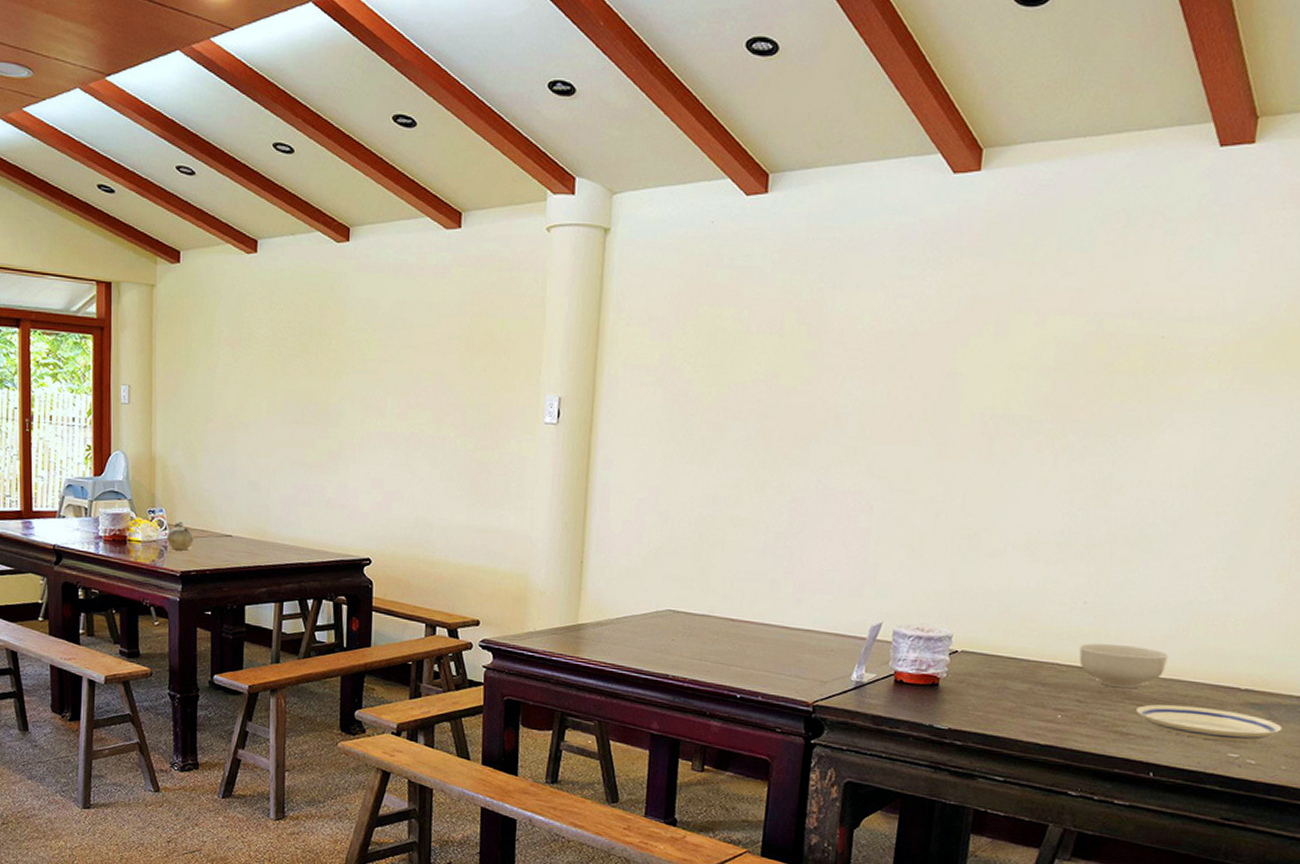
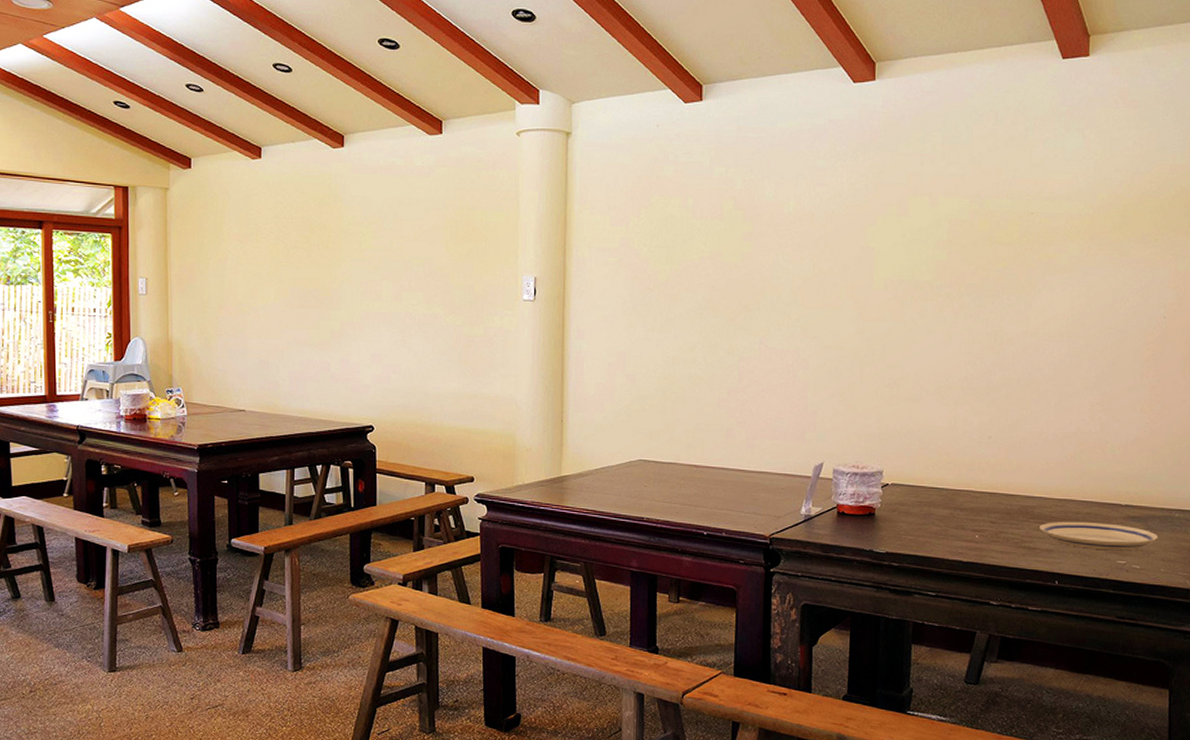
teapot: present [166,522,194,551] -> none [184,400,209,426]
bowl: present [1078,643,1170,689] -> none [987,472,1062,510]

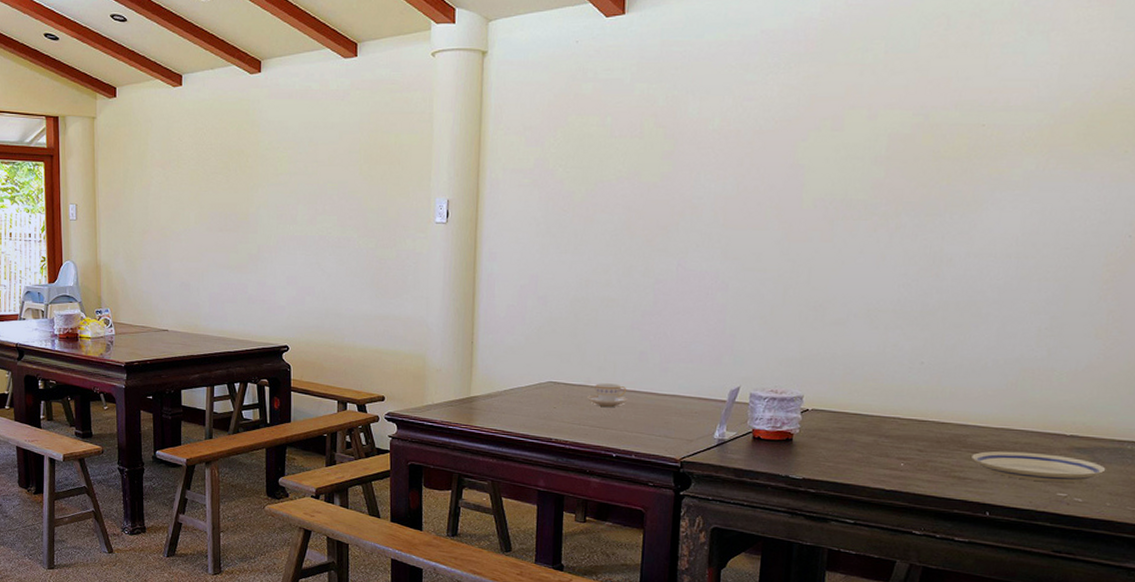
teacup: none [677,461,717,484] -> present [587,383,628,407]

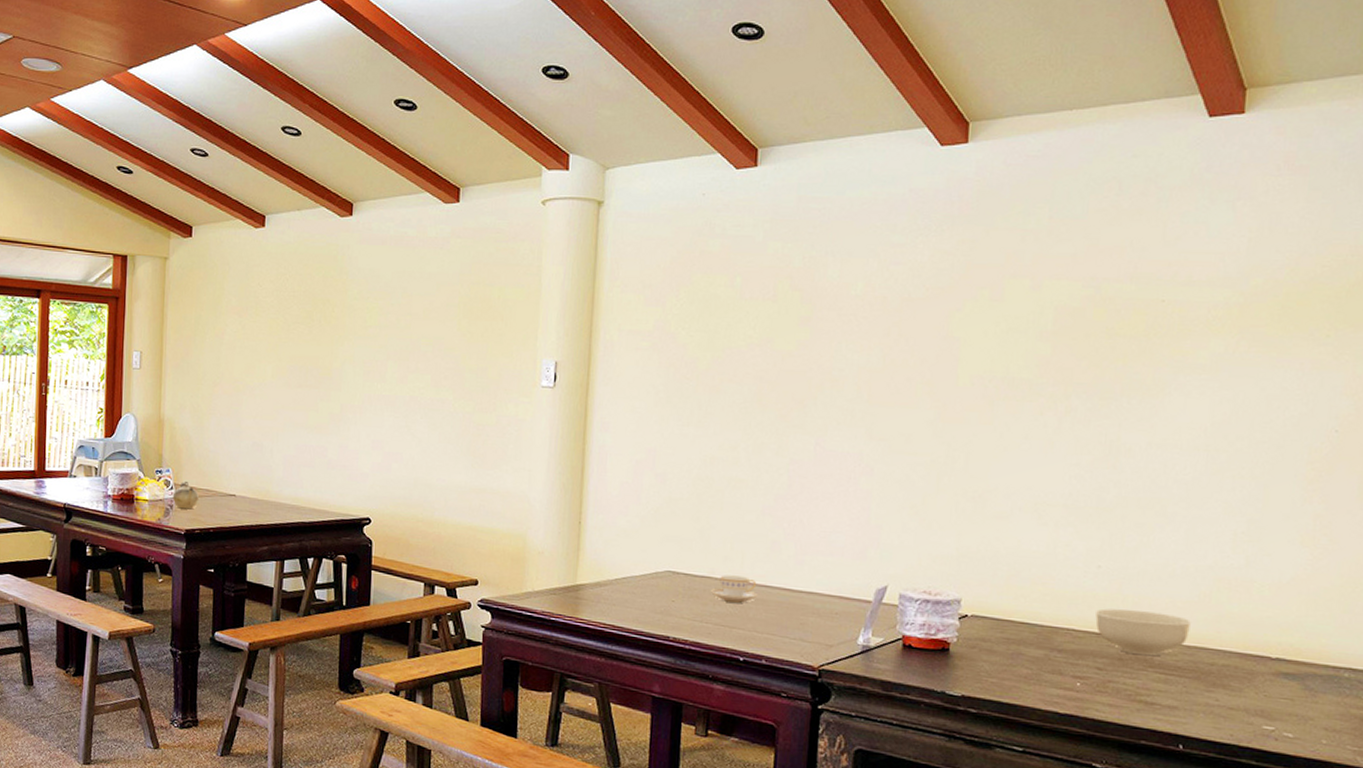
teapot: none [112,320,135,344] -> present [172,482,199,510]
bowl: none [917,399,1001,438] -> present [1094,608,1192,657]
plate: present [971,451,1106,483] -> none [1160,673,1320,714]

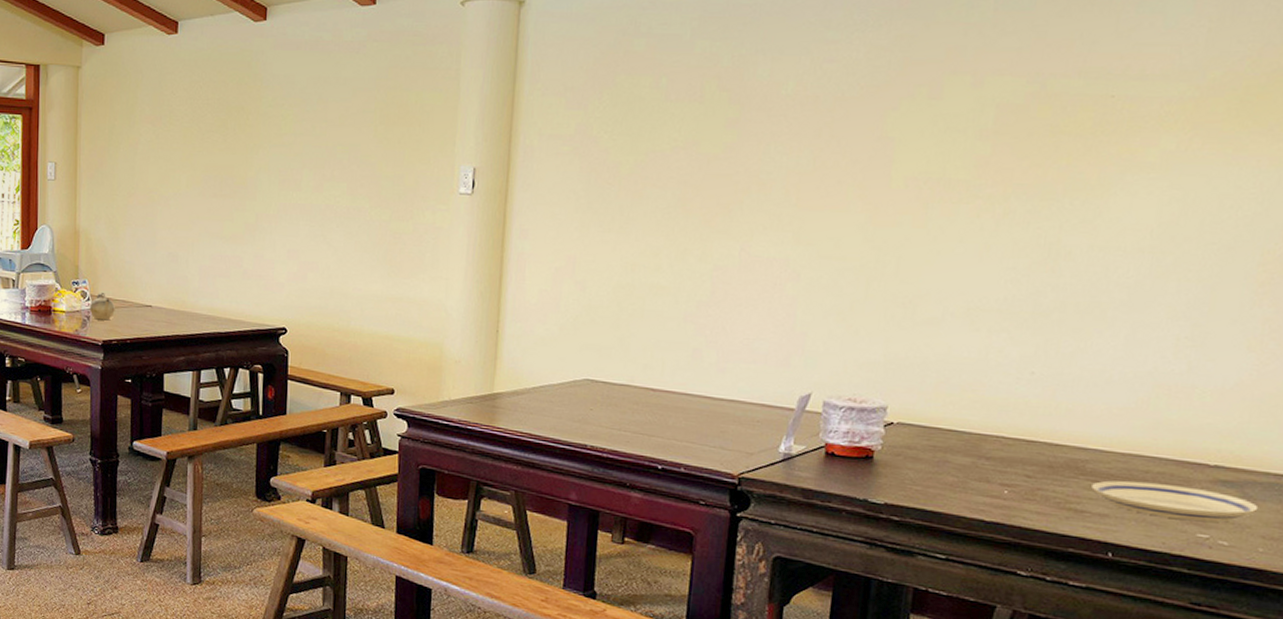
teacup: present [711,575,758,603] -> none [630,383,678,411]
bowl: present [1094,608,1192,657] -> none [1025,415,1128,464]
plate: none [1160,673,1320,714] -> present [1091,480,1259,522]

